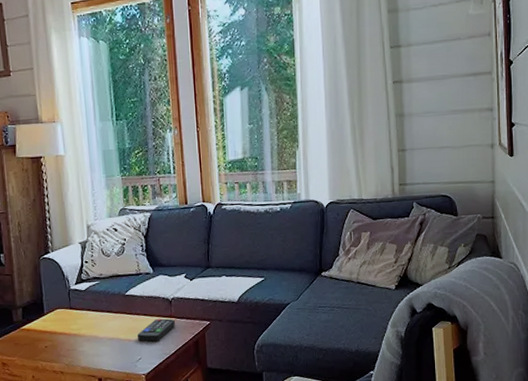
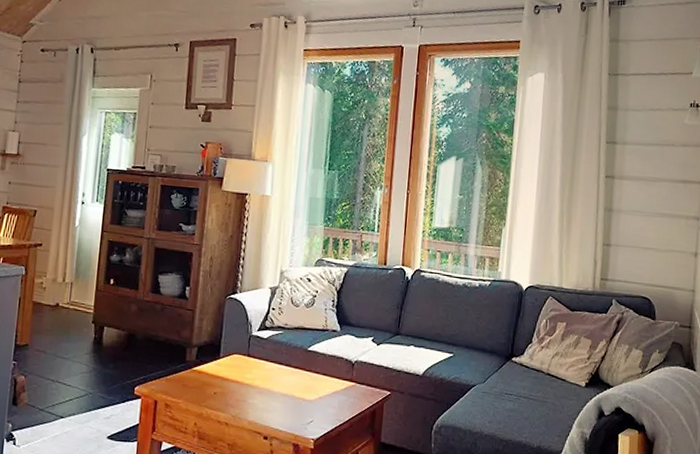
remote control: present [138,318,175,342] -> none [313,380,355,405]

